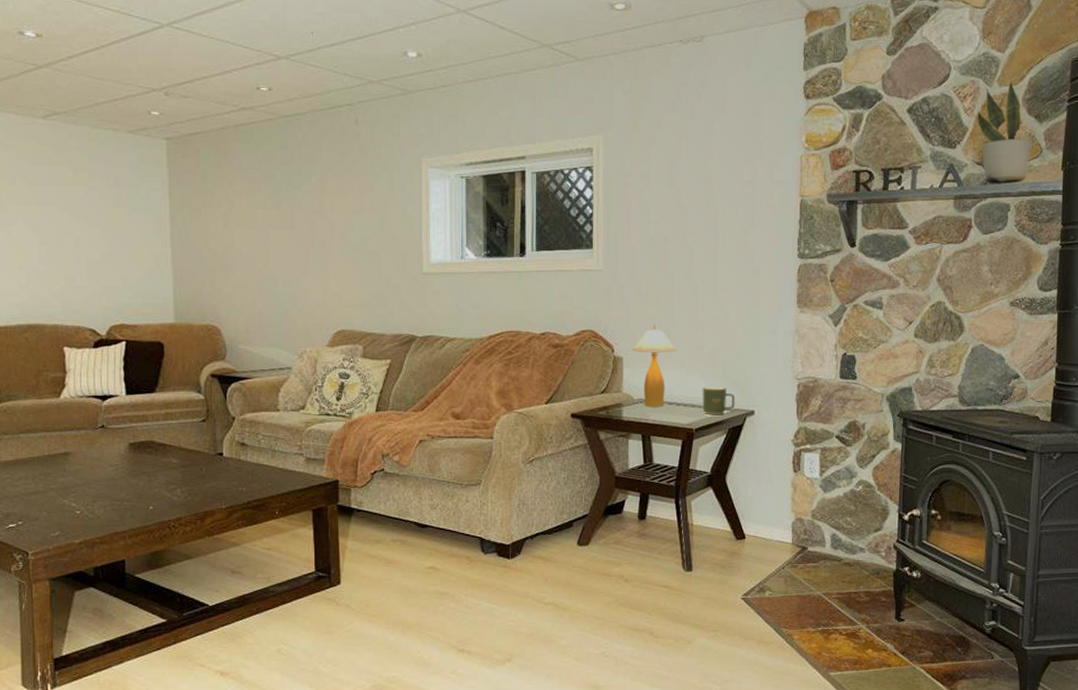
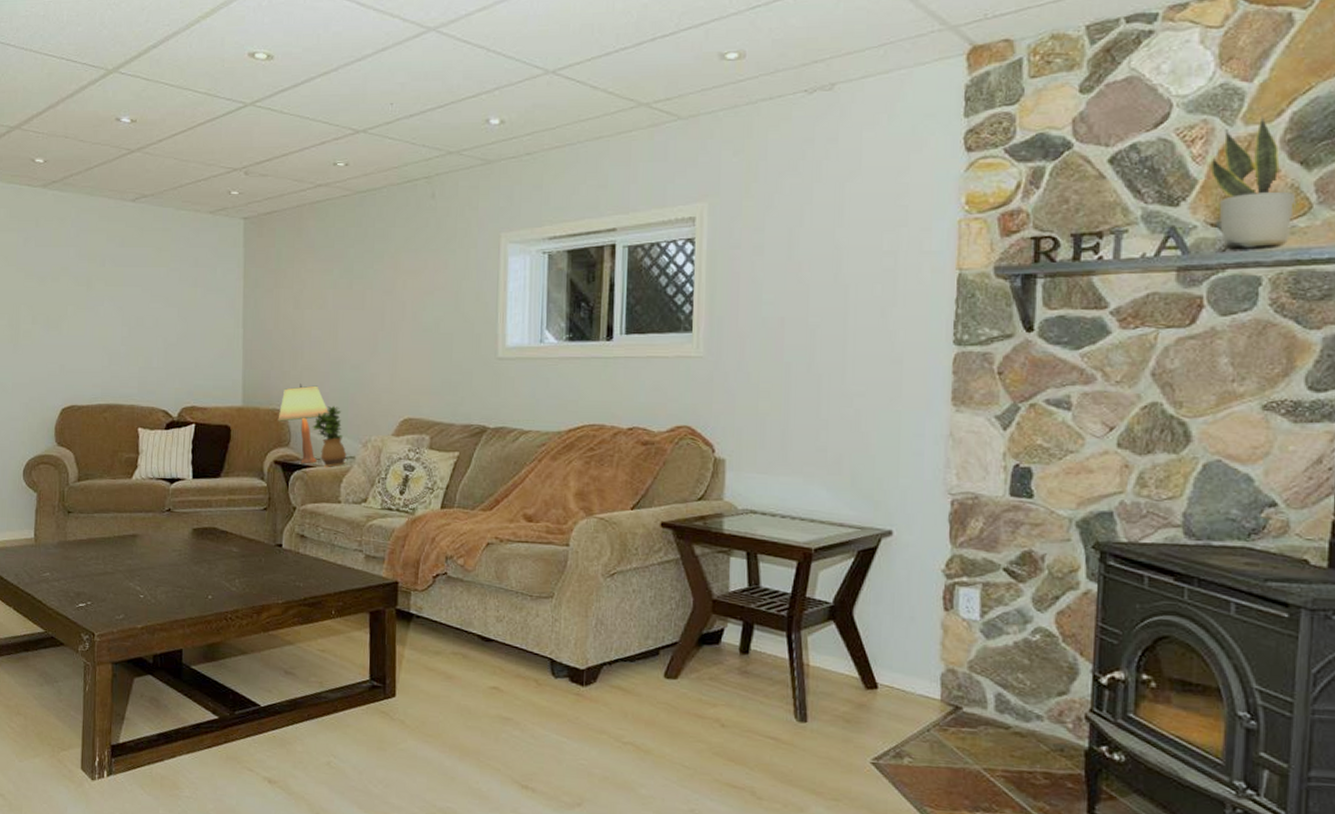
table lamp: none [212,300,264,377] -> present [278,384,330,465]
potted plant: none [247,320,283,378] -> present [312,405,347,467]
table lamp: present [632,324,677,407] -> none [737,421,794,520]
mug: present [702,386,735,415] -> none [824,498,867,534]

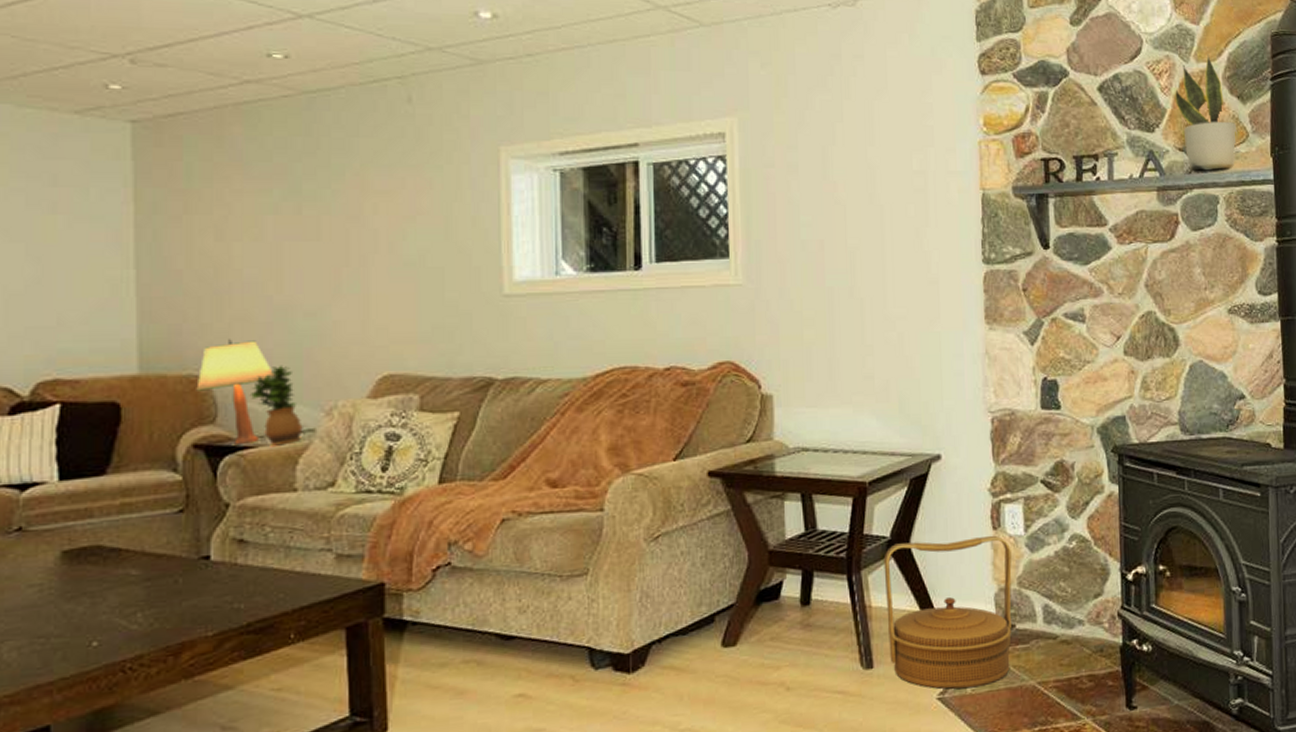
woven basket: none [824,610,963,760] -> present [883,535,1012,689]

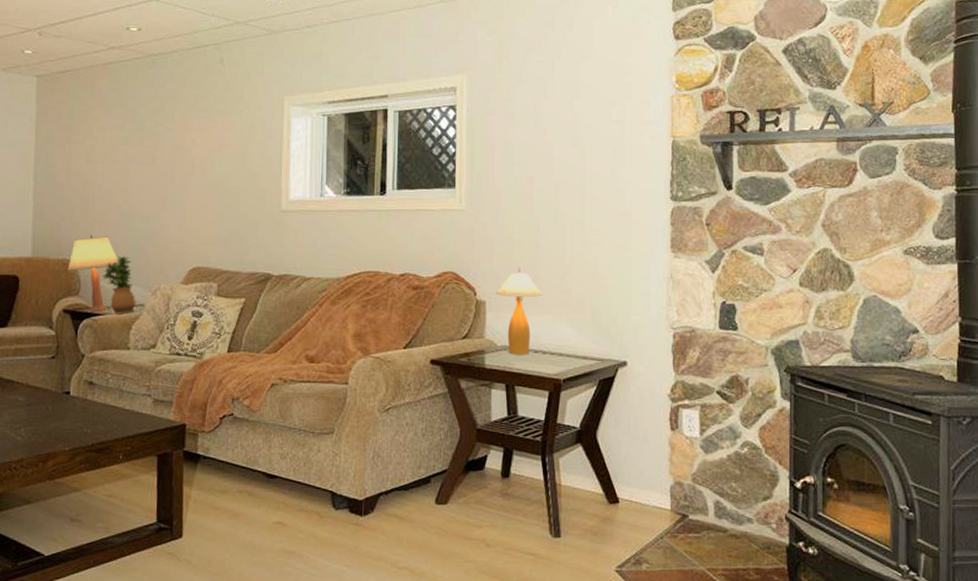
table lamp: none [784,351,842,458] -> present [495,267,543,355]
woven basket: present [883,535,1012,689] -> none [573,434,687,566]
potted plant: present [1175,53,1238,174] -> none [857,19,919,127]

